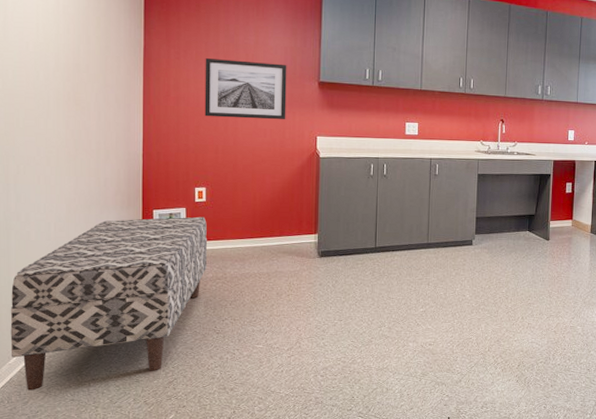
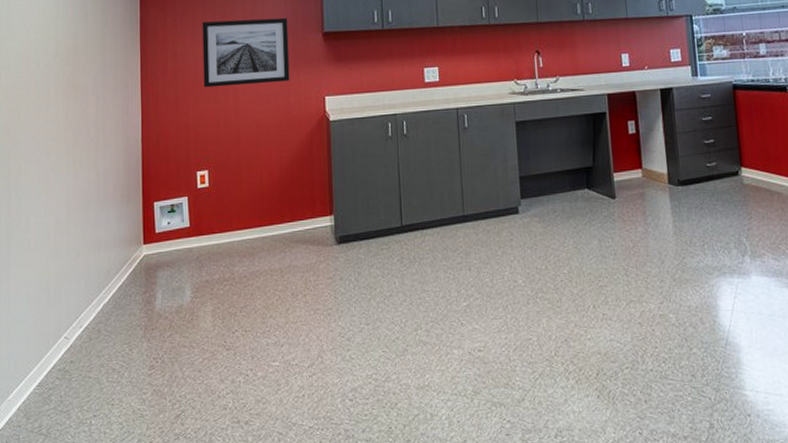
bench: present [10,216,208,391] -> none [10,205,213,433]

